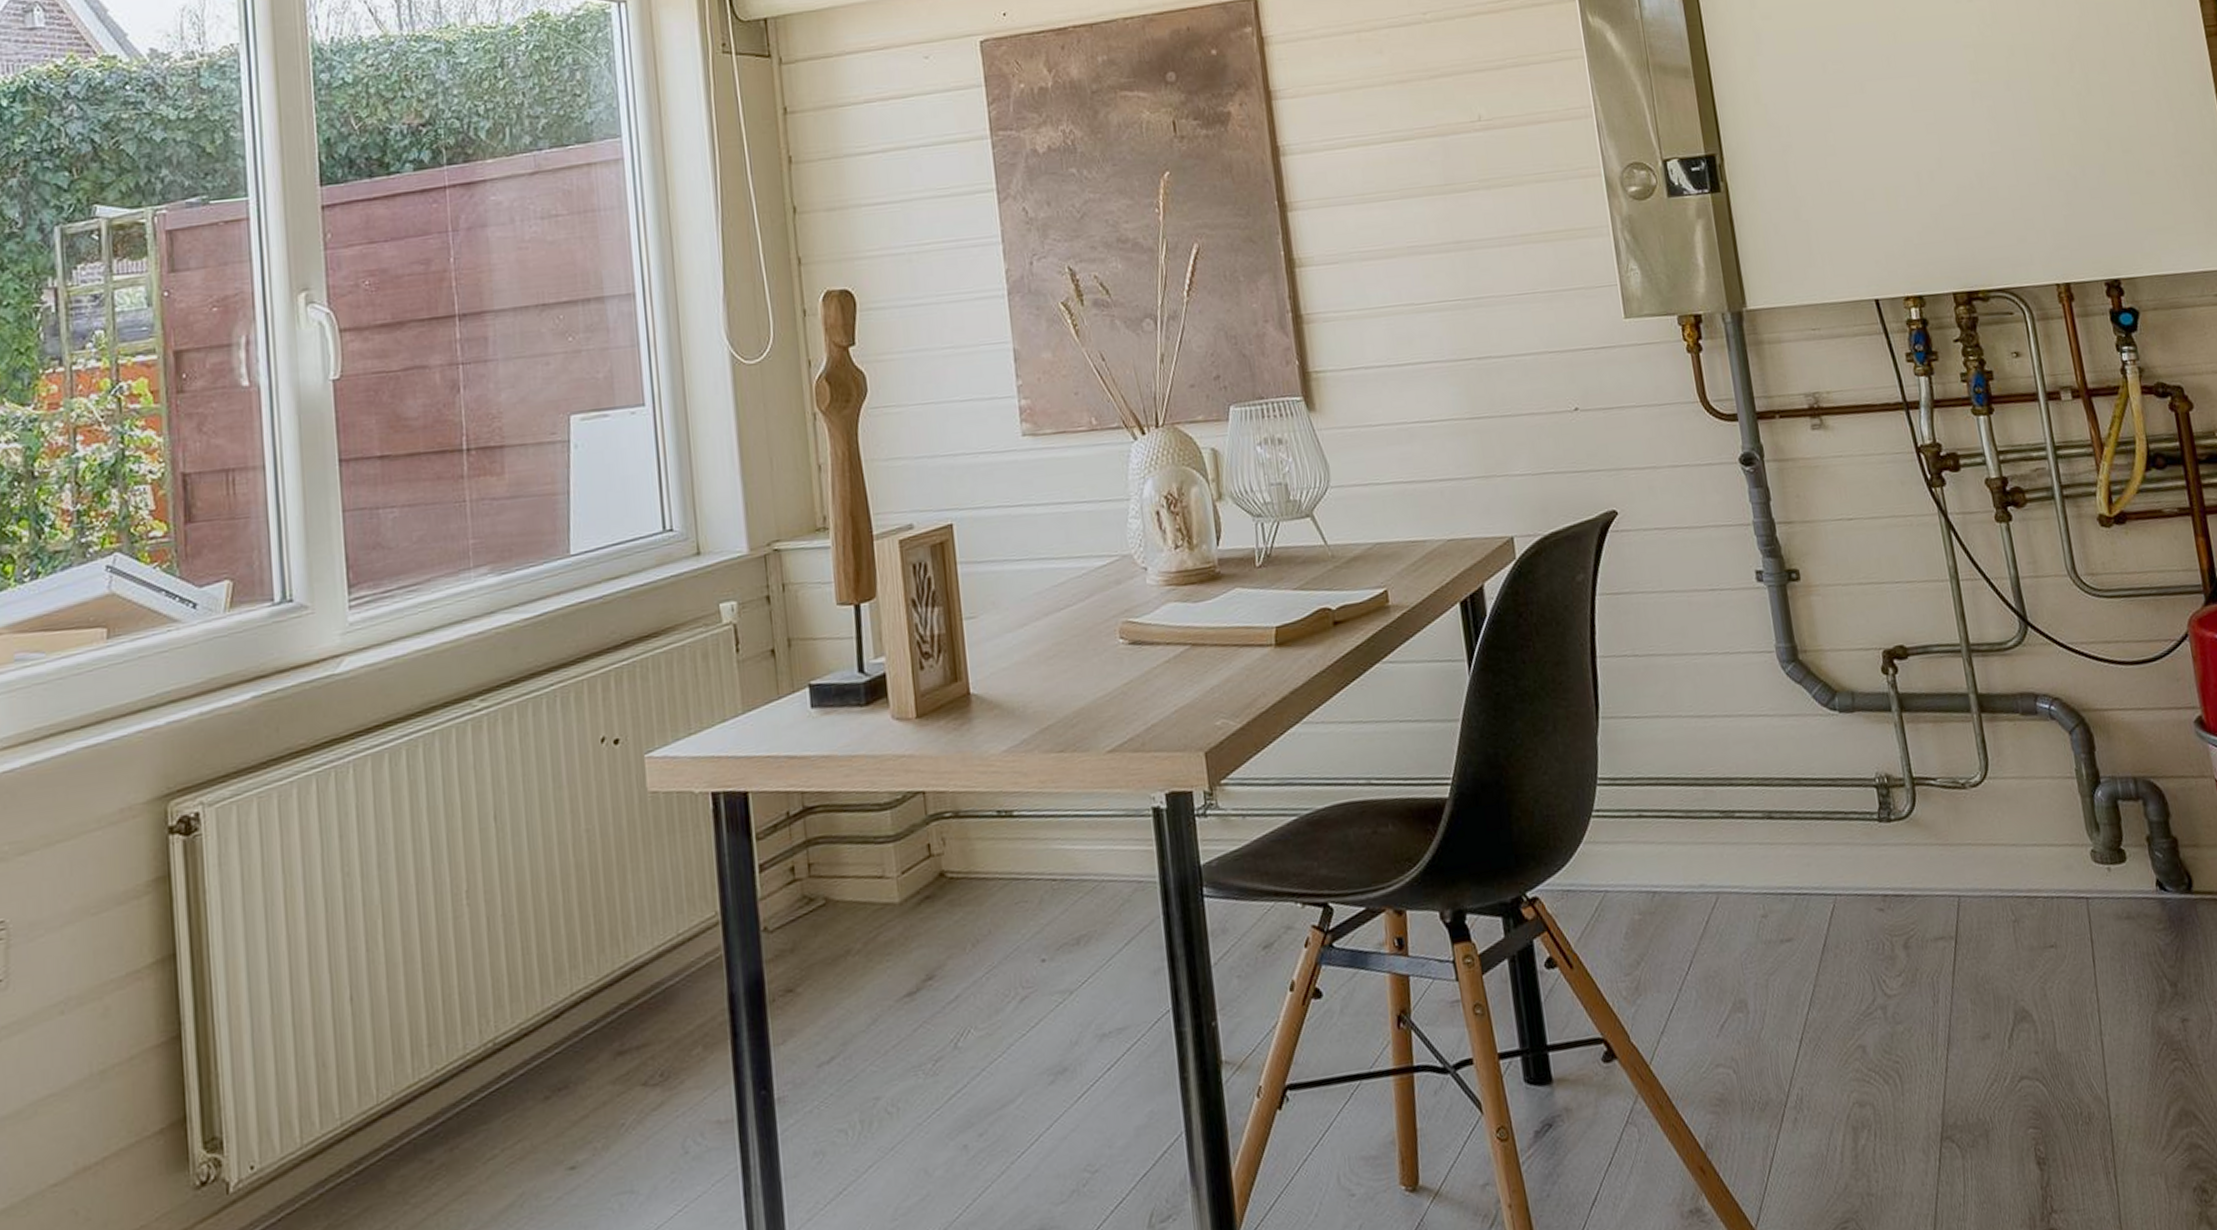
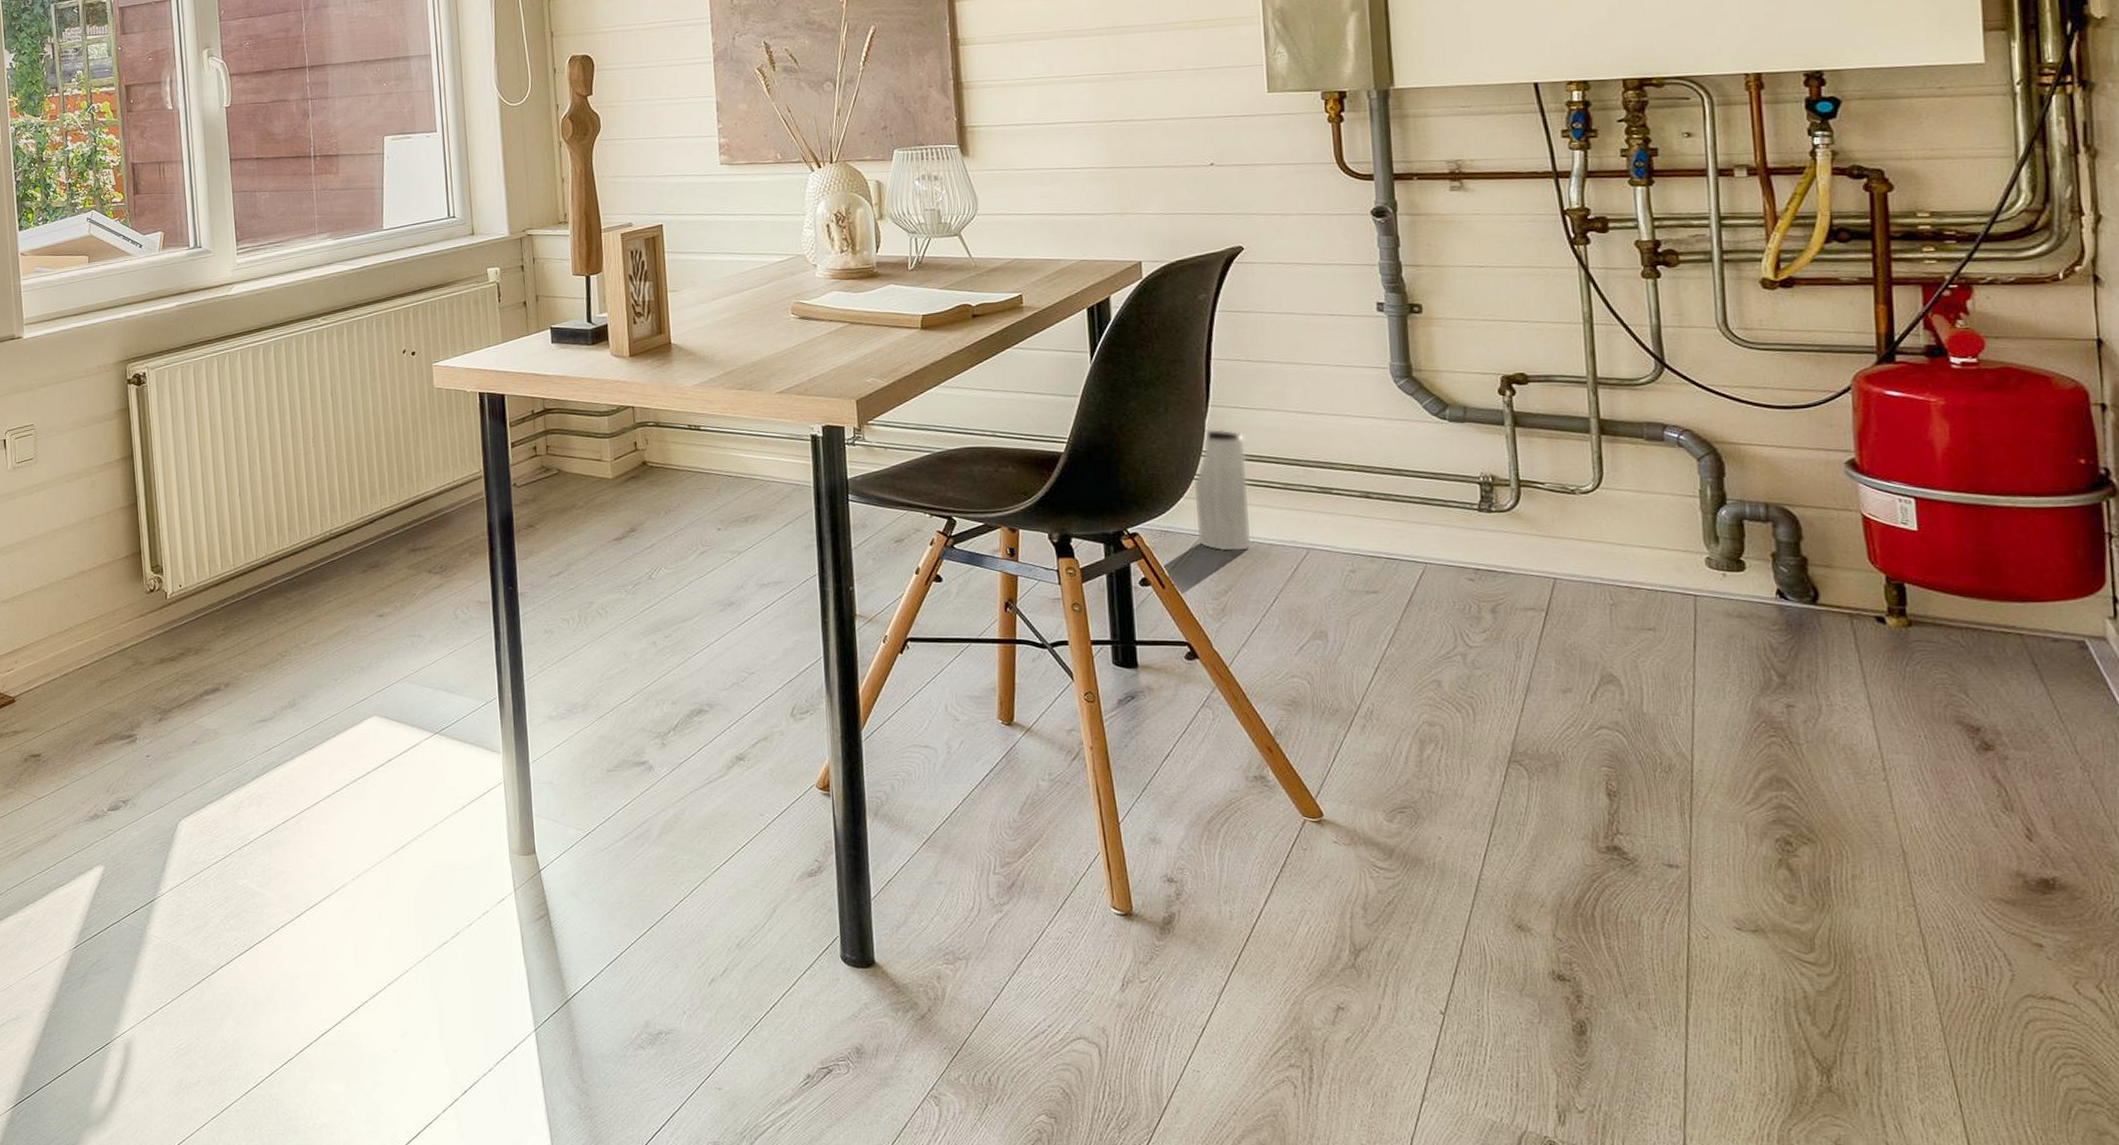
vase: none [1592,747,1660,910] -> present [1194,428,1253,552]

